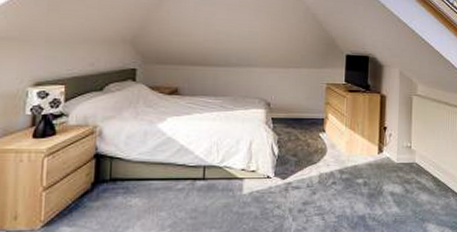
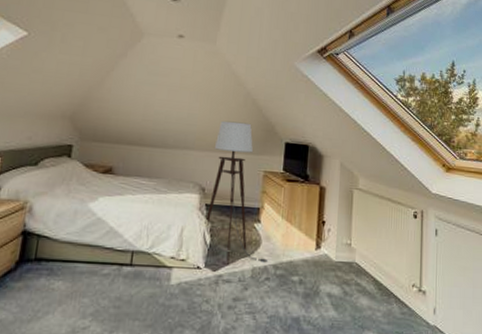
floor lamp: none [272,36,333,173] -> present [205,120,268,265]

